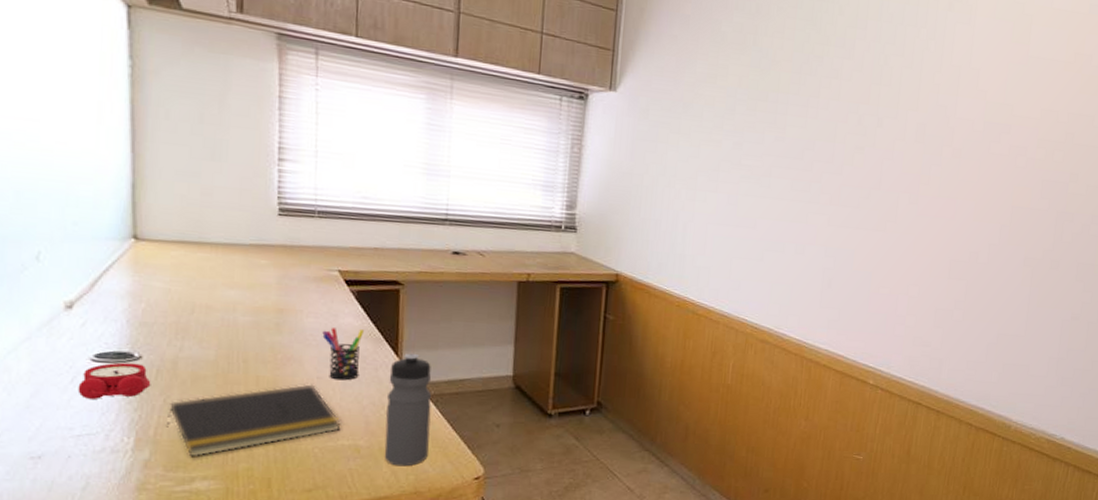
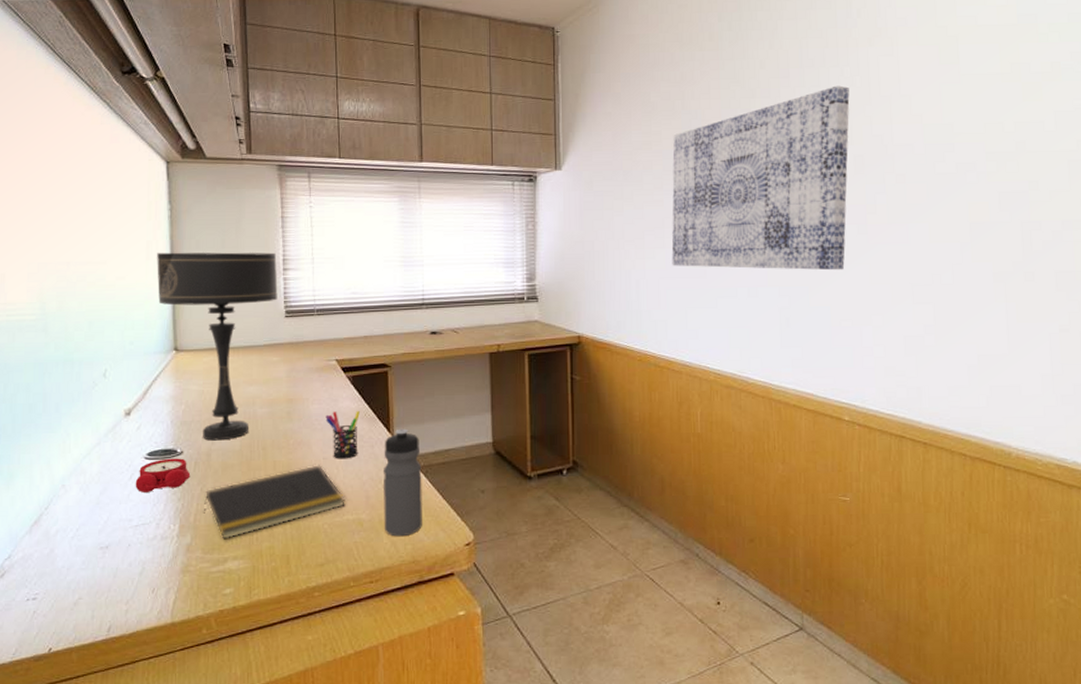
table lamp: none [111,117,271,348] -> present [157,252,278,441]
wall art: none [722,46,923,238] -> present [671,85,850,271]

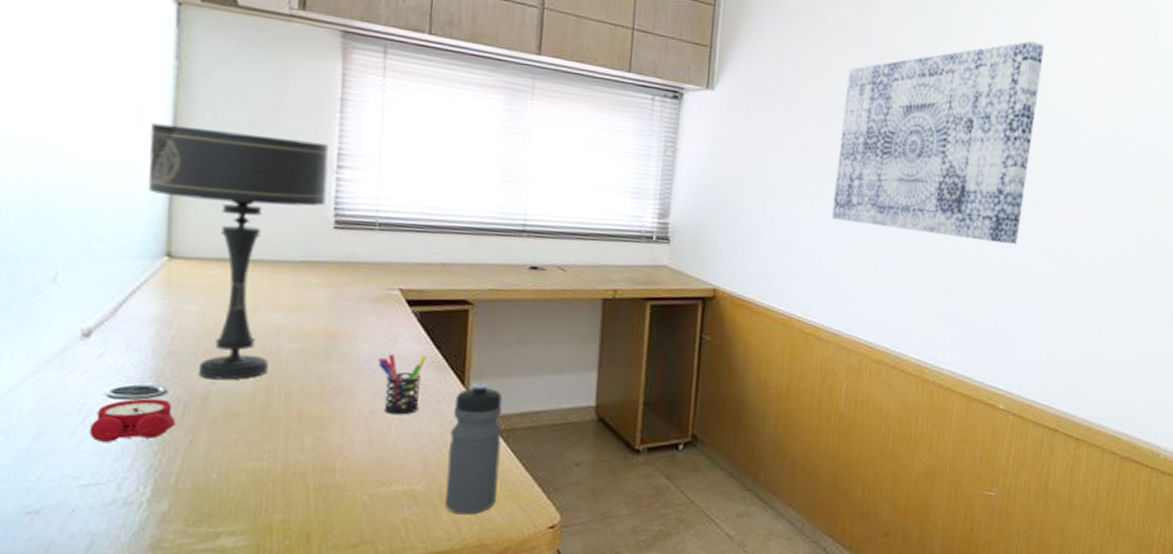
notepad: present [203,465,345,540] -> none [189,419,396,509]

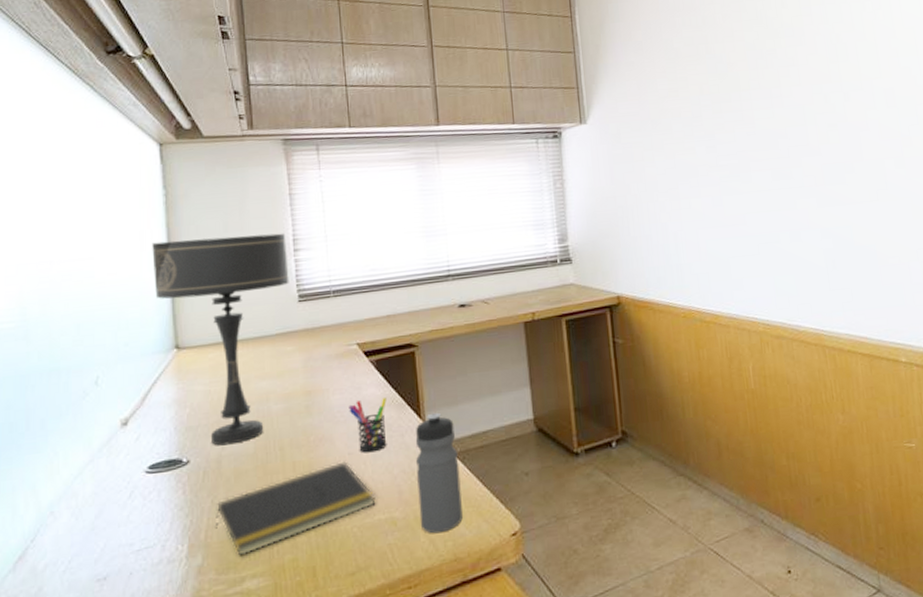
alarm clock: present [89,398,176,442] -> none [135,468,199,512]
notepad: none [189,419,396,509] -> present [215,461,376,556]
wall art: present [831,40,1044,245] -> none [699,20,886,215]

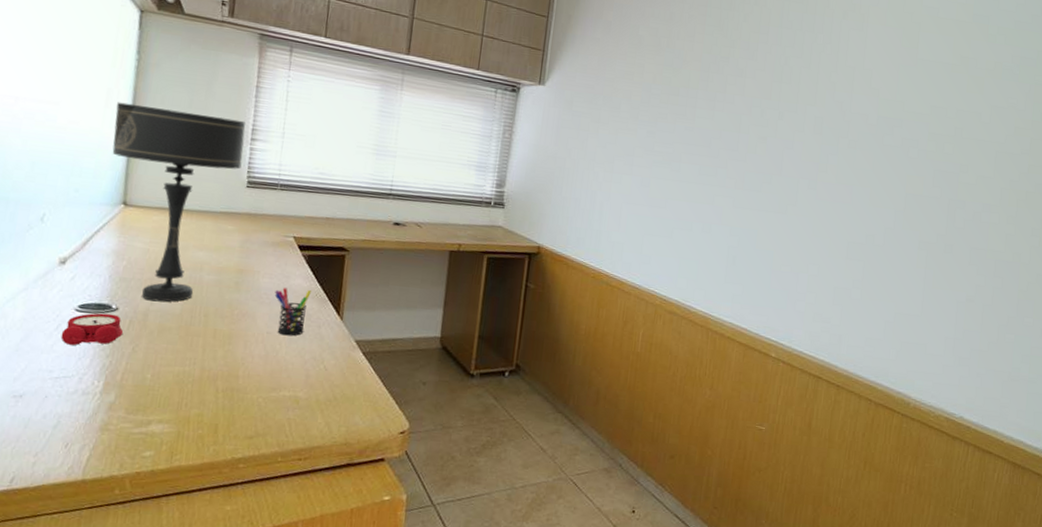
alarm clock: none [135,468,199,512] -> present [60,313,124,345]
notepad: present [215,461,376,556] -> none [131,338,284,402]
water bottle: present [415,412,463,534] -> none [320,313,368,419]

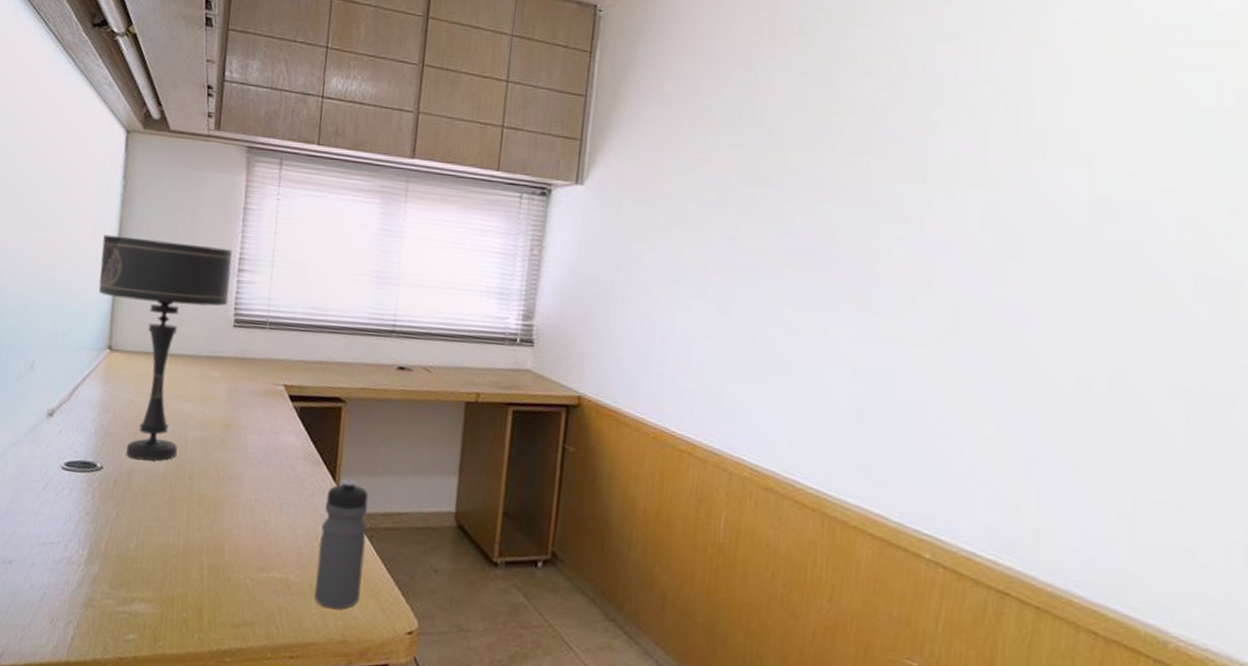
alarm clock: present [60,313,124,345] -> none [48,472,108,508]
pen holder: present [274,288,311,336] -> none [263,446,304,505]
water bottle: none [320,313,368,419] -> present [314,478,369,610]

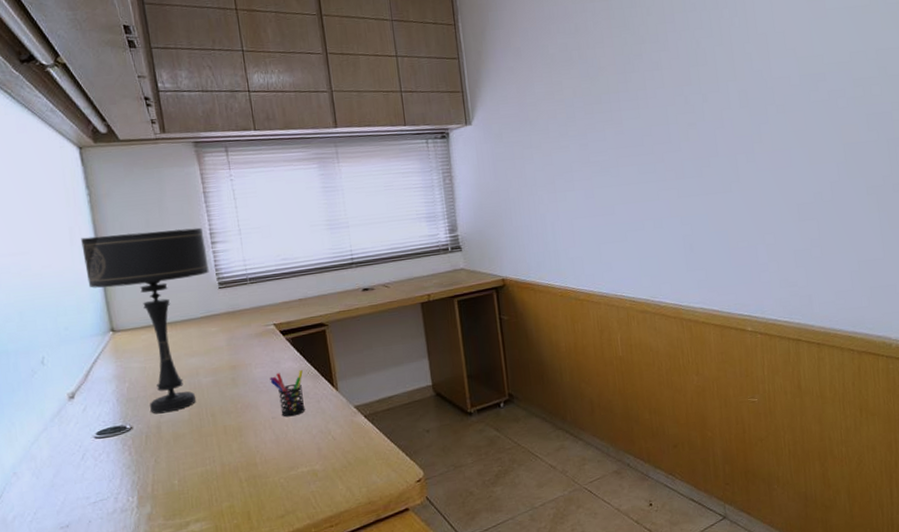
pen holder: none [263,446,304,505] -> present [270,370,306,417]
water bottle: present [314,478,369,610] -> none [330,381,374,482]

